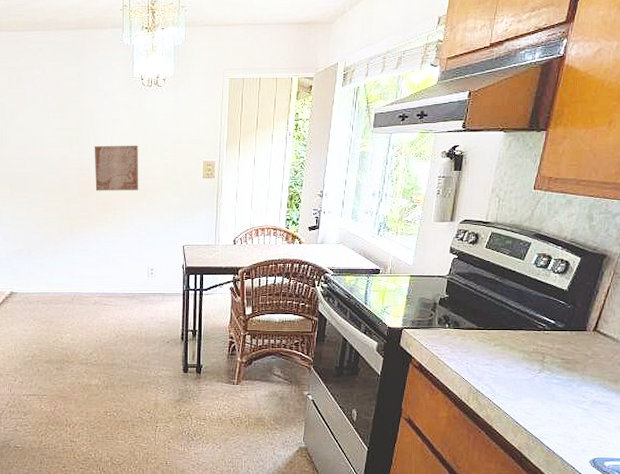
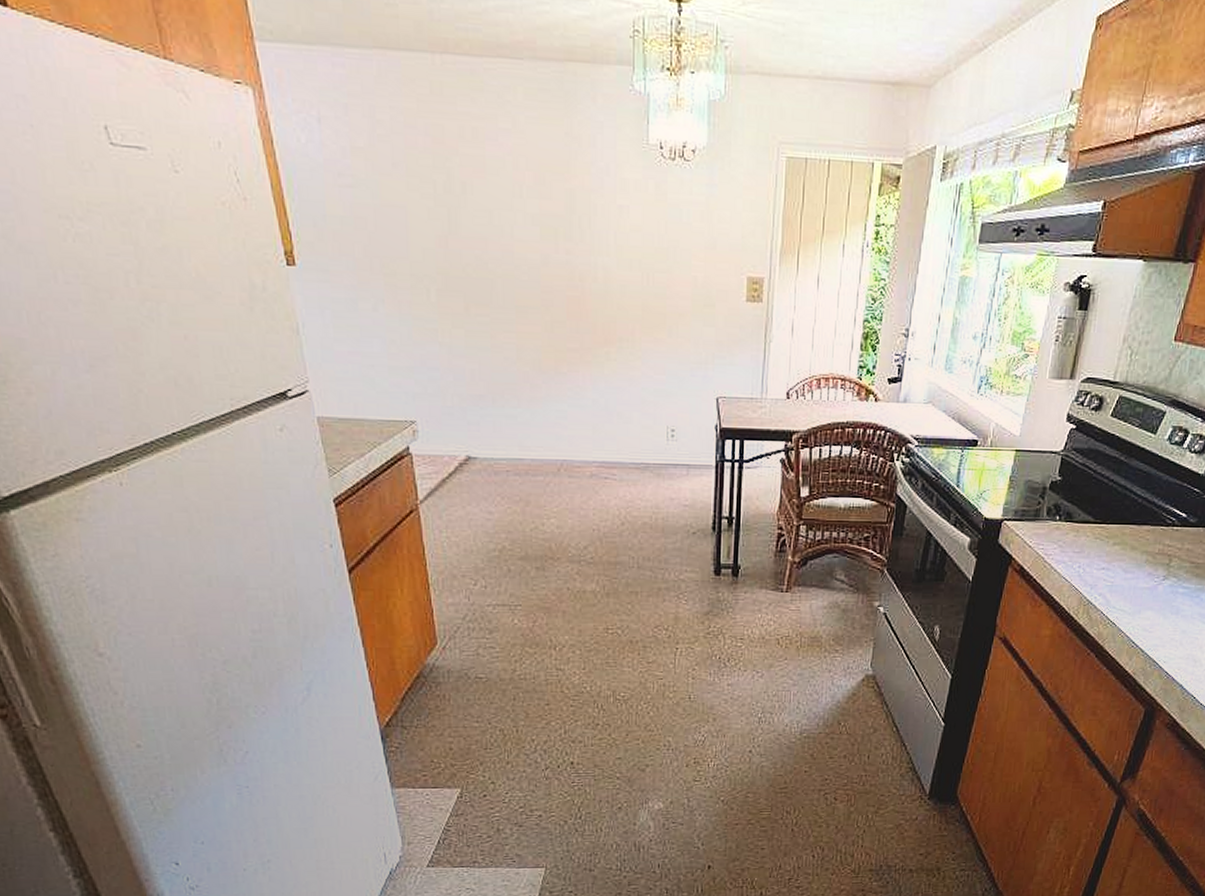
wall art: present [94,145,139,191] -> none [590,244,656,315]

